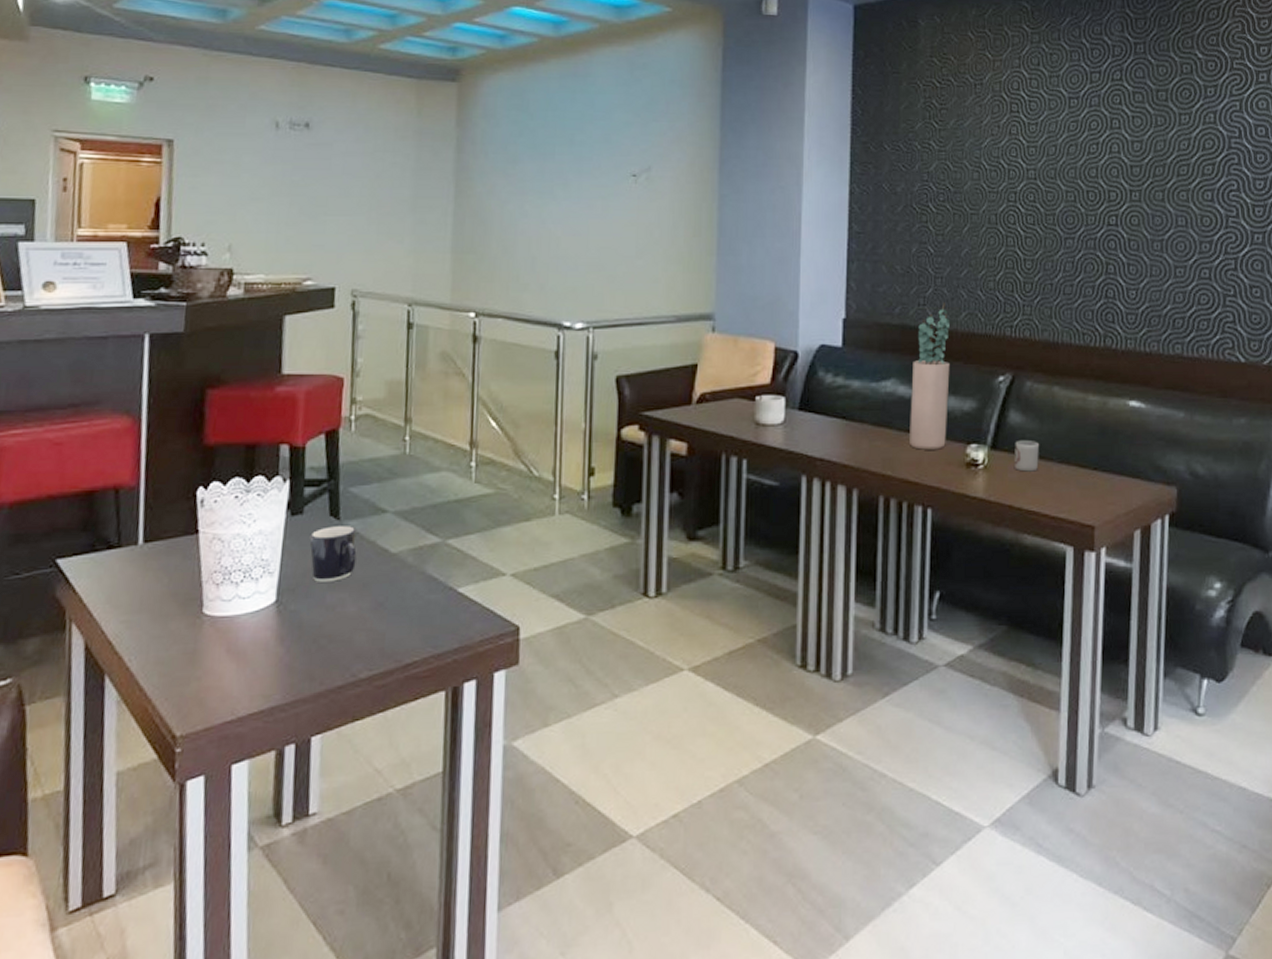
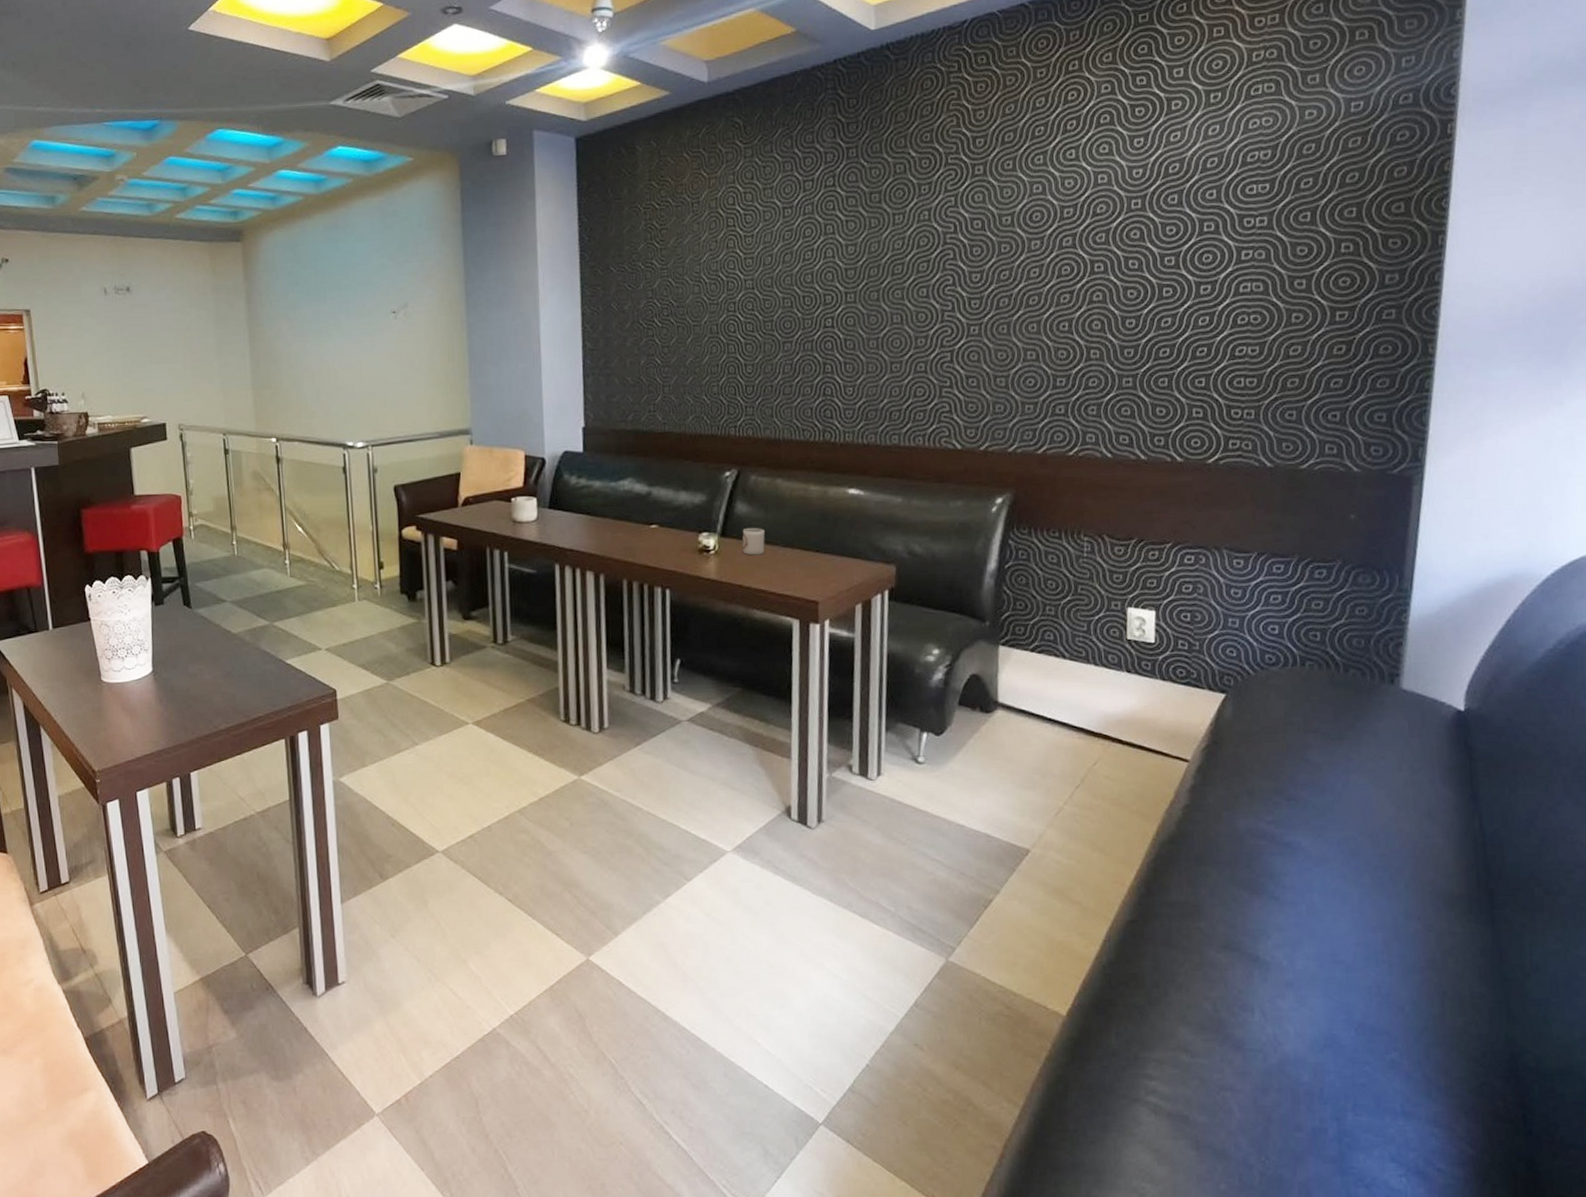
mug: present [309,524,357,584] -> none [171,612,207,658]
vase: present [910,303,951,450] -> none [646,408,681,539]

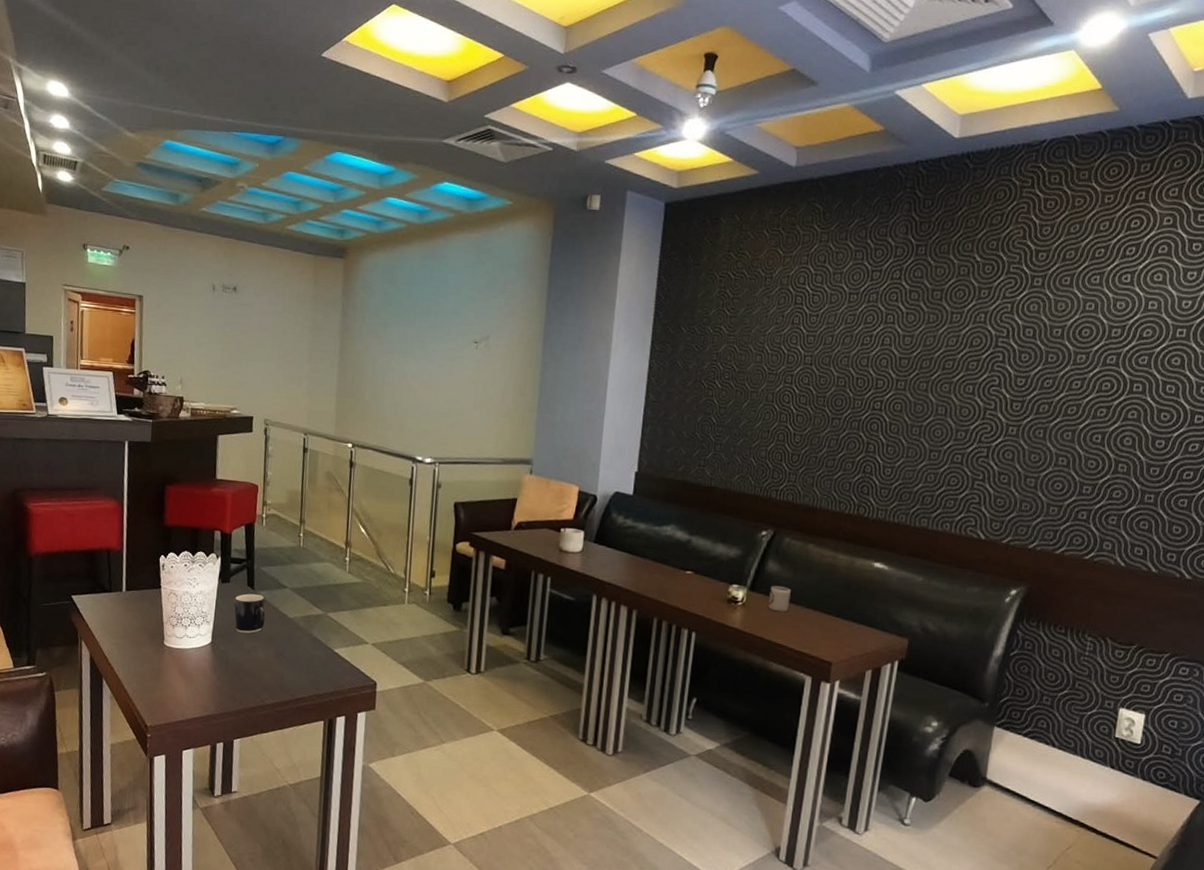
mug: none [171,612,207,658] -> present [234,593,266,634]

